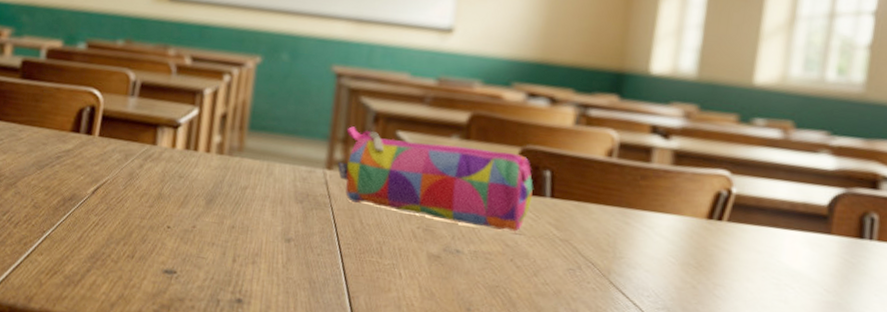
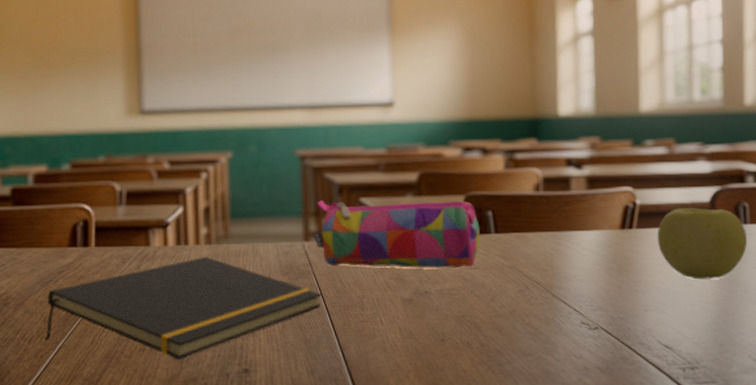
notepad: none [31,166,337,275] -> present [44,256,322,359]
apple: none [751,206,871,300] -> present [657,207,748,280]

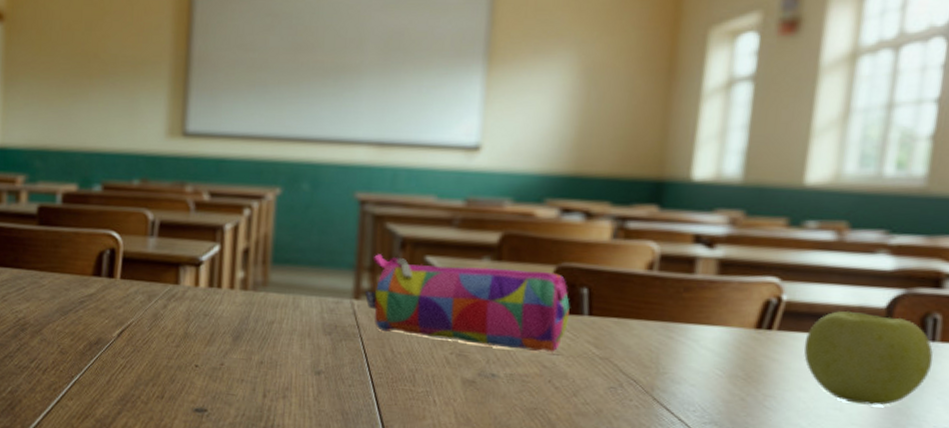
notepad: present [44,256,322,359] -> none [59,302,367,413]

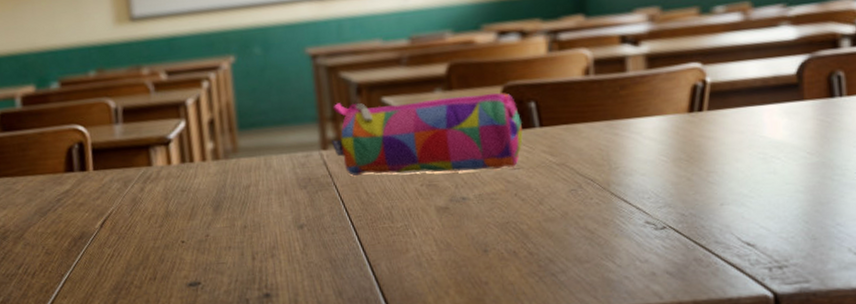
apple: present [803,310,933,406] -> none [732,81,844,165]

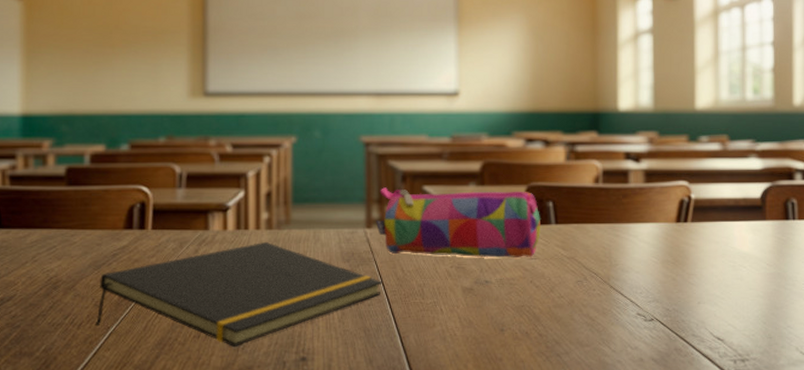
notepad: none [47,173,345,287] -> present [95,241,382,347]

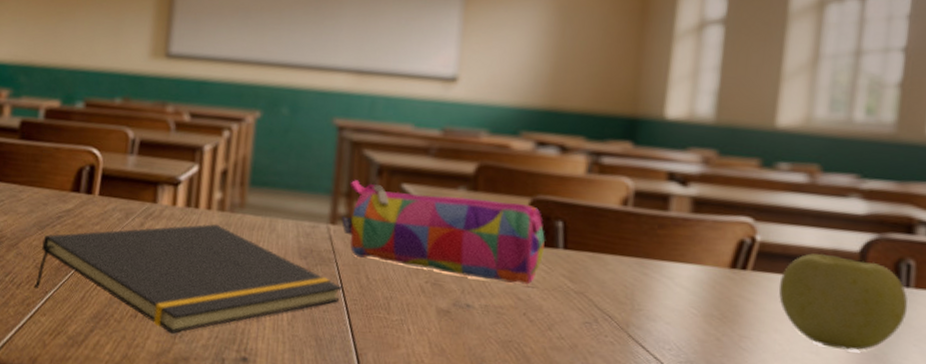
apple: none [710,202,796,273] -> present [778,253,908,351]

